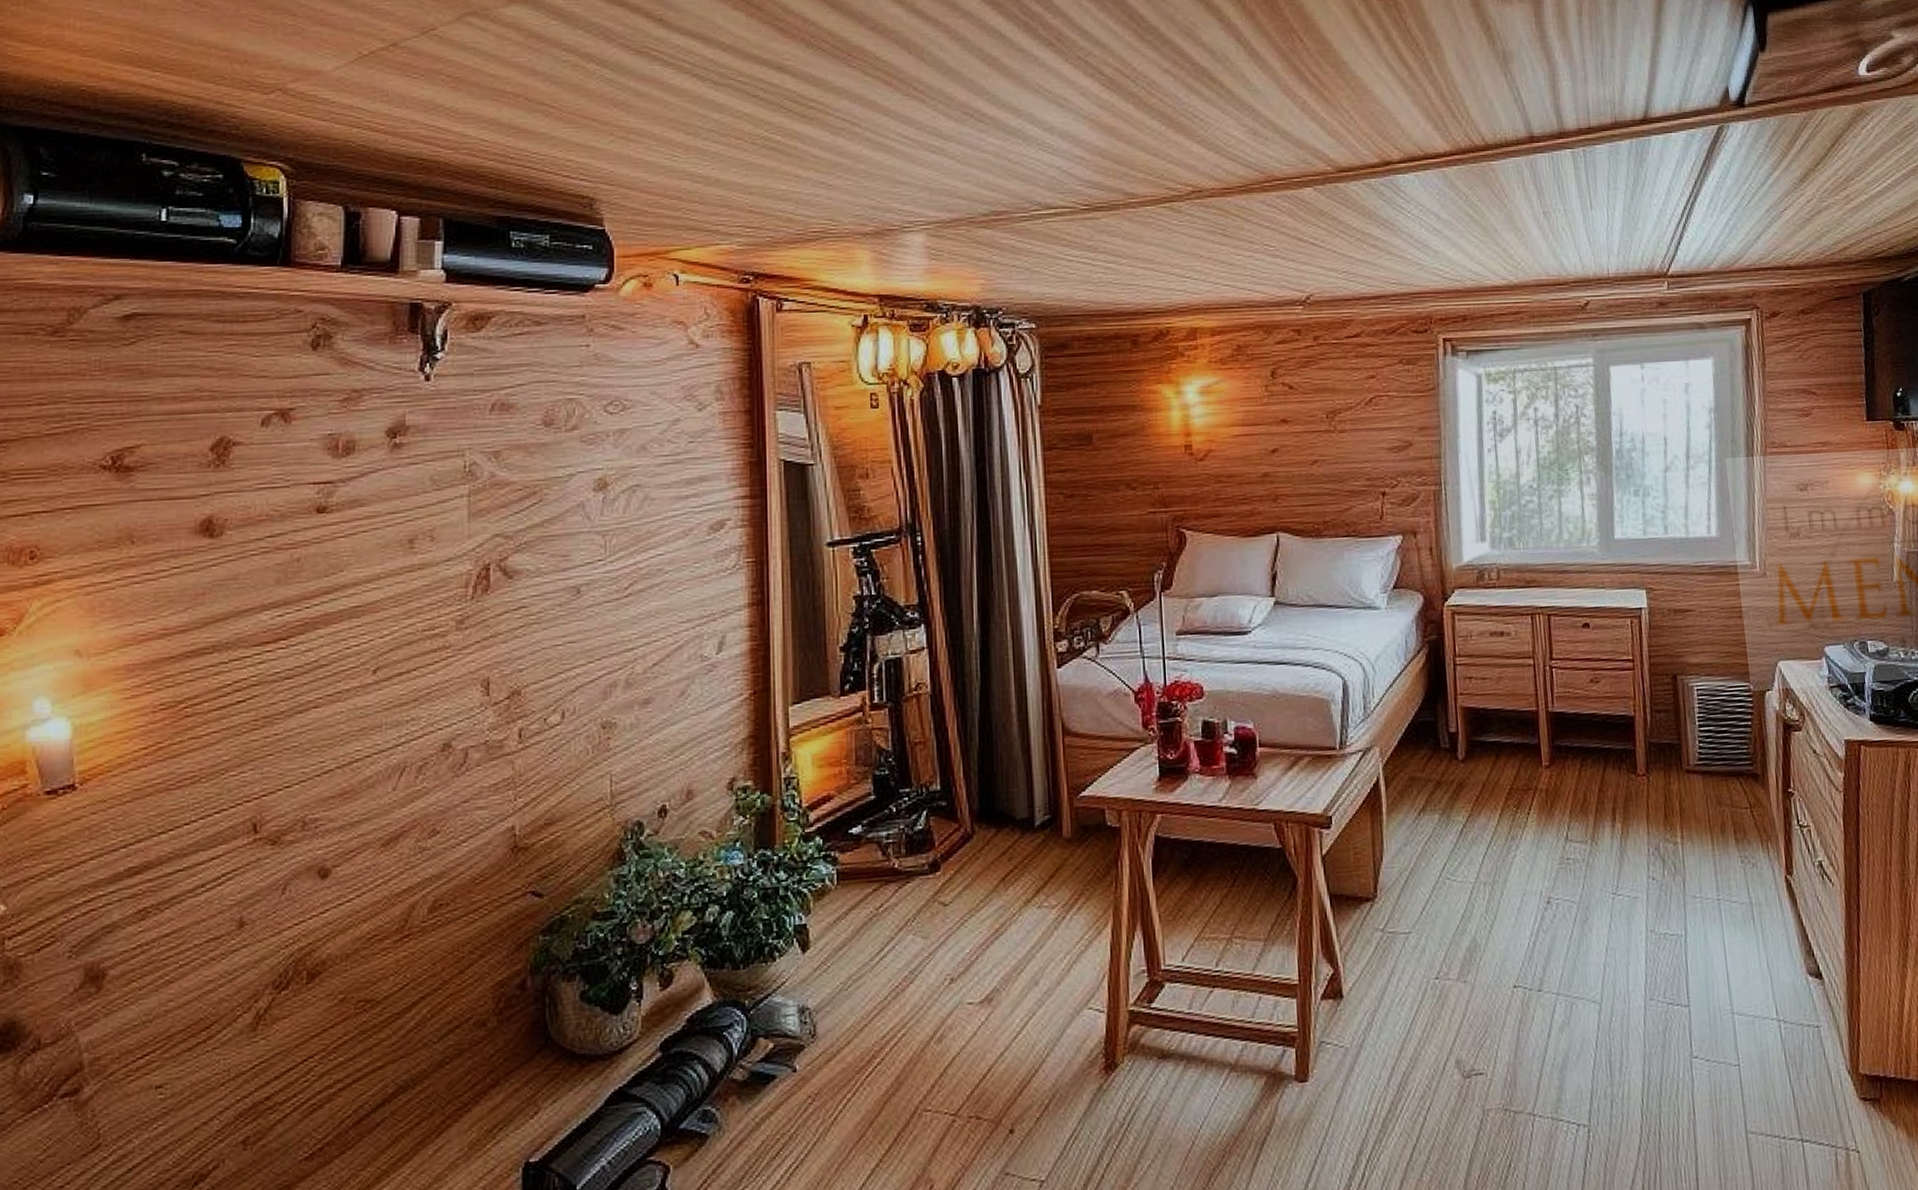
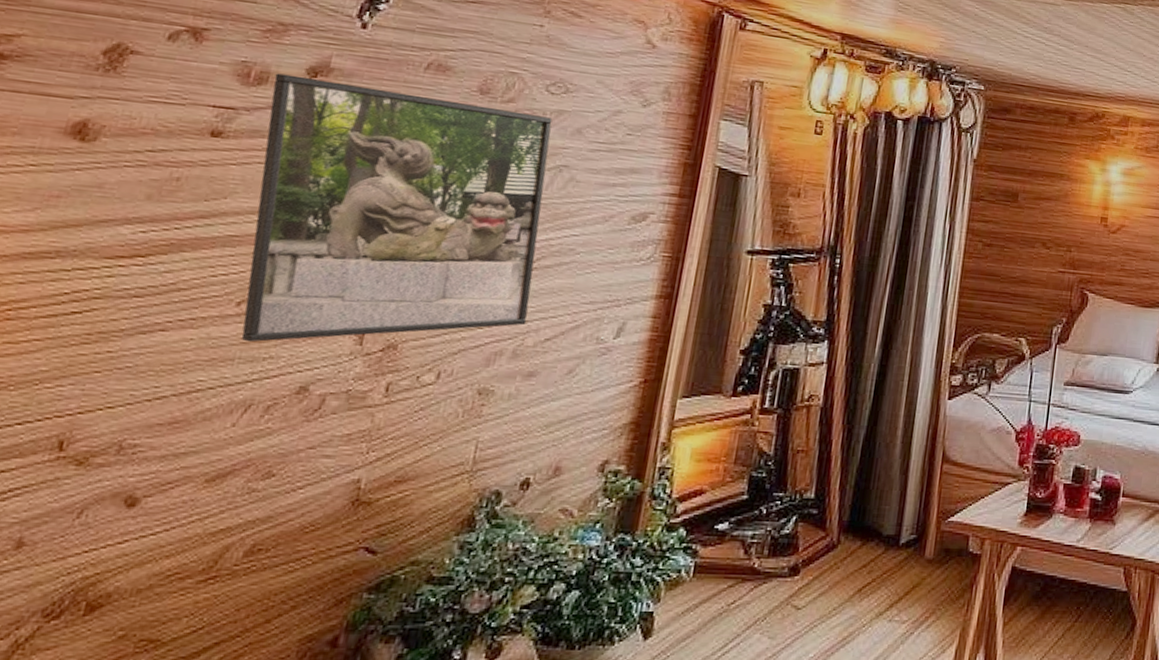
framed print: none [360,438,632,708] -> present [241,73,553,343]

